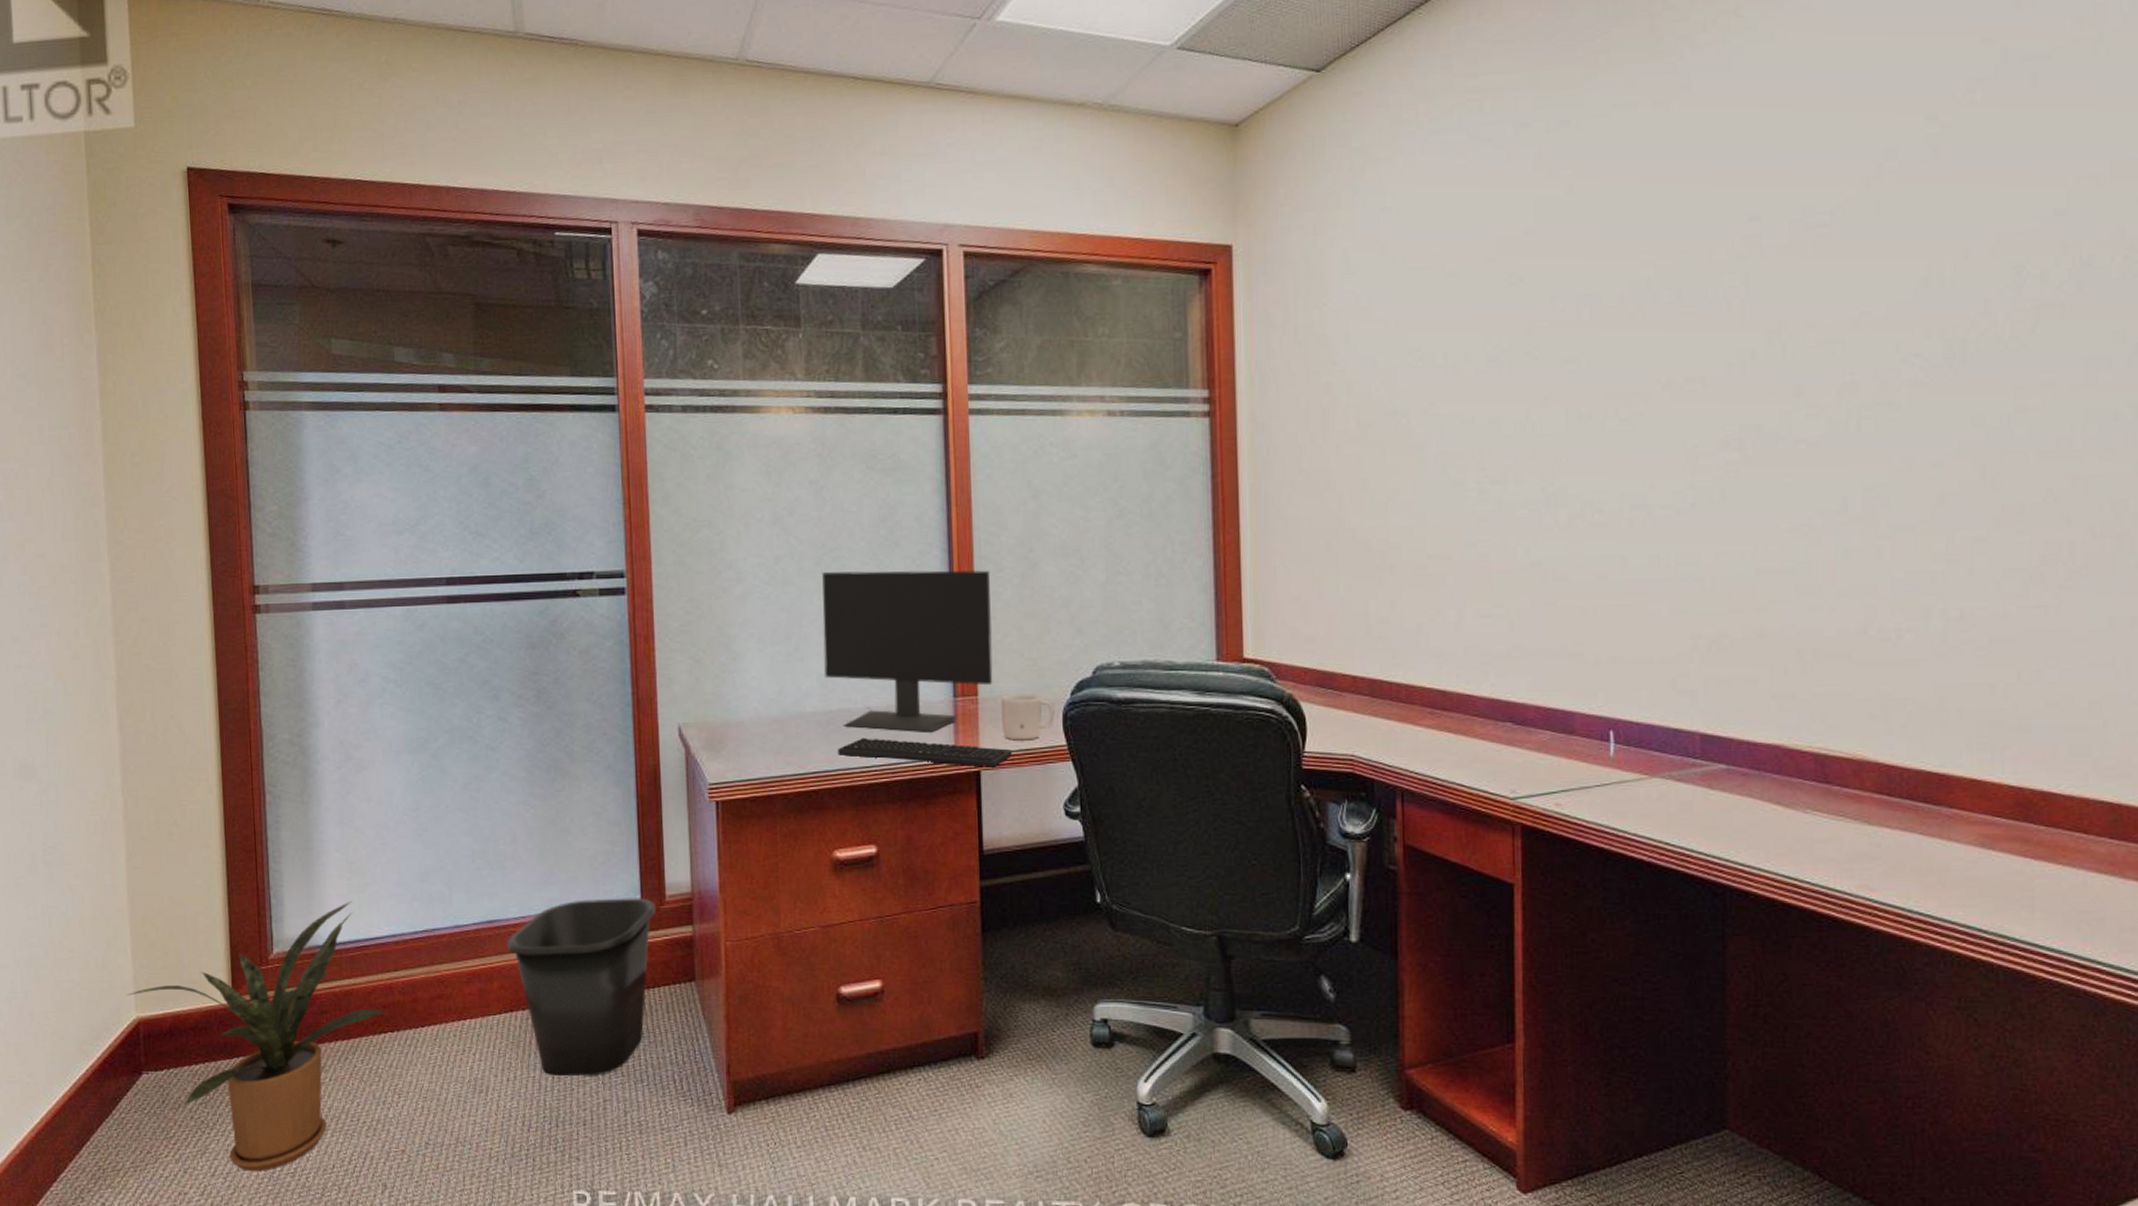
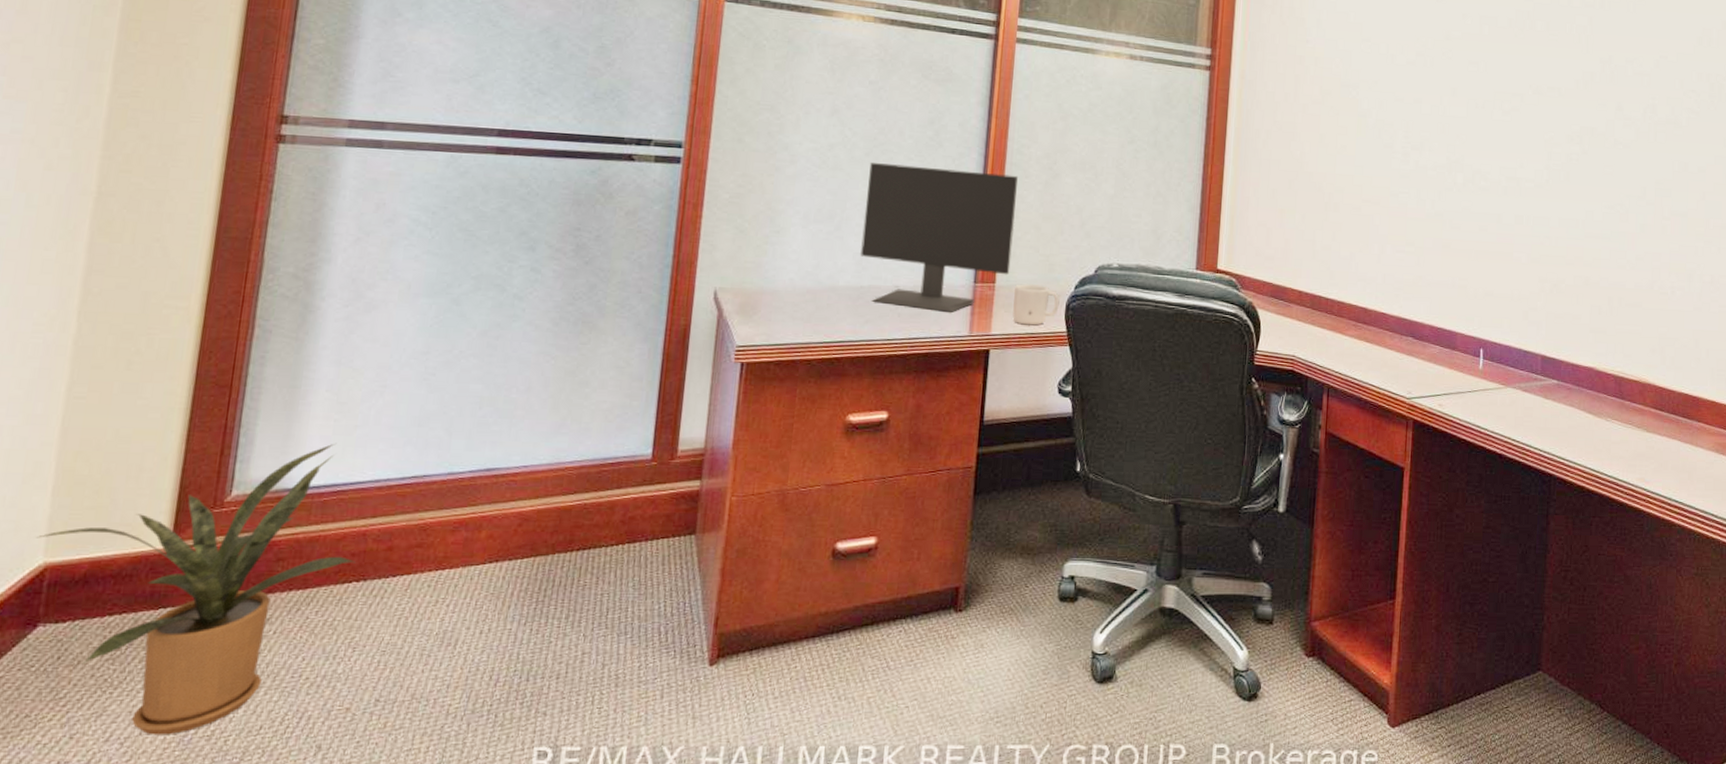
waste bin: present [506,898,655,1076] -> none [502,451,666,628]
computer keyboard: present [838,738,1012,767] -> none [863,313,1019,347]

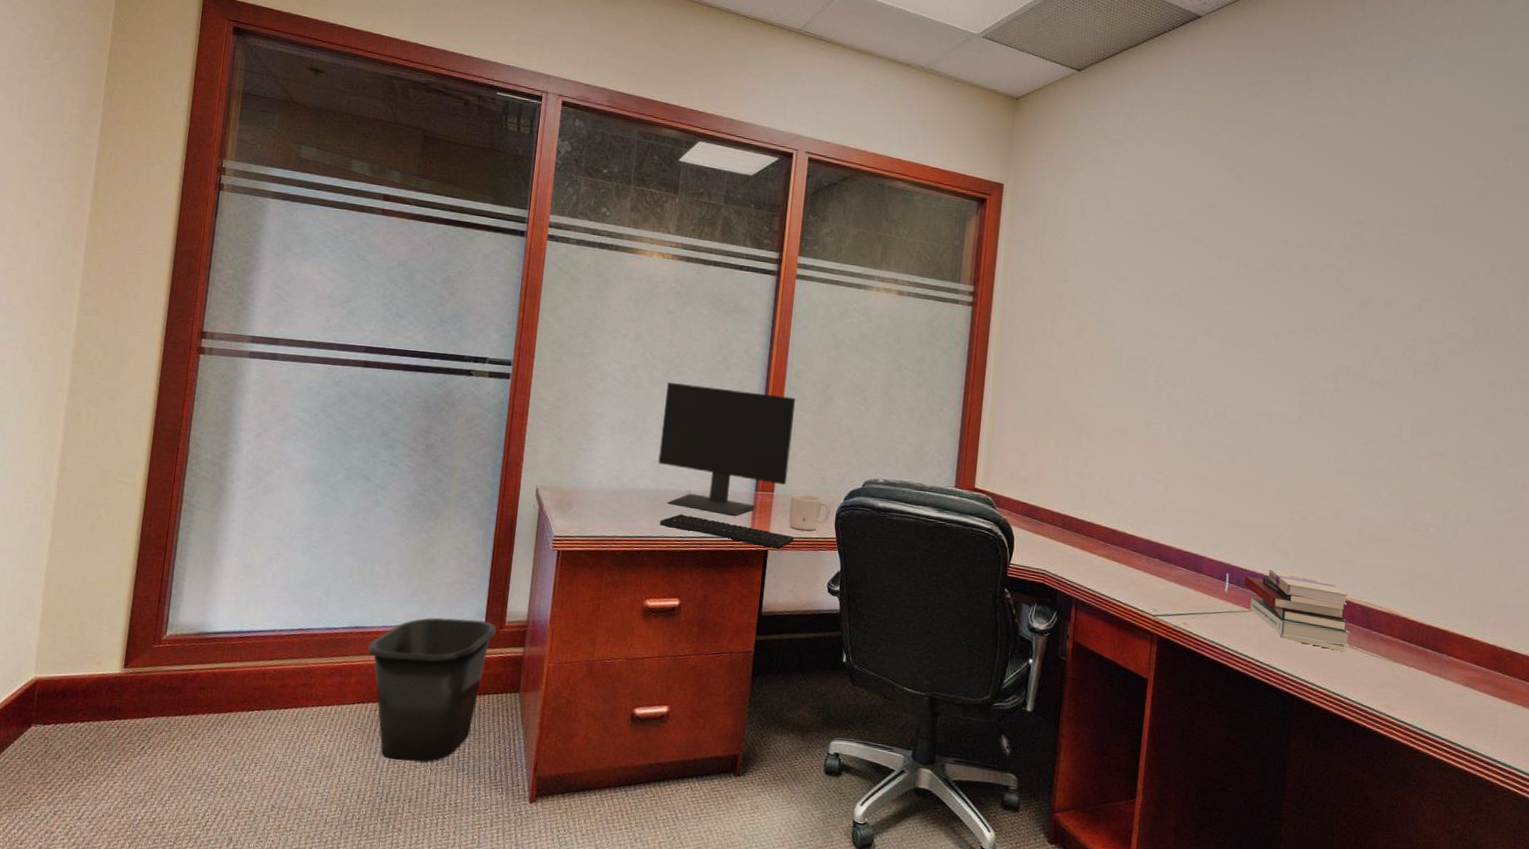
house plant: present [36,443,356,735] -> none [30,598,257,819]
waste bin: none [502,451,666,628] -> present [367,617,496,762]
computer keyboard: none [863,313,1019,347] -> present [660,514,794,549]
books: none [1498,342,1604,424] -> present [1244,569,1350,652]

